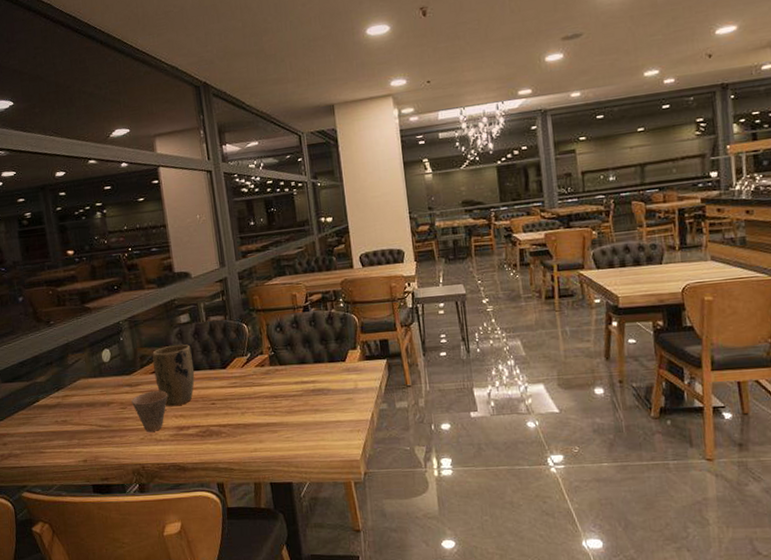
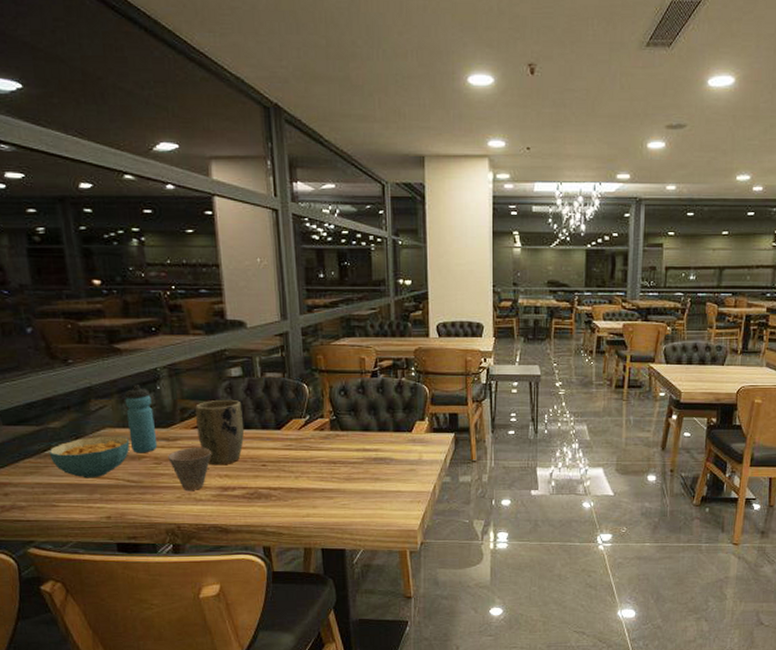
cereal bowl: none [37,385,100,426] -> present [48,437,130,479]
water bottle: none [95,338,123,400] -> present [125,385,158,453]

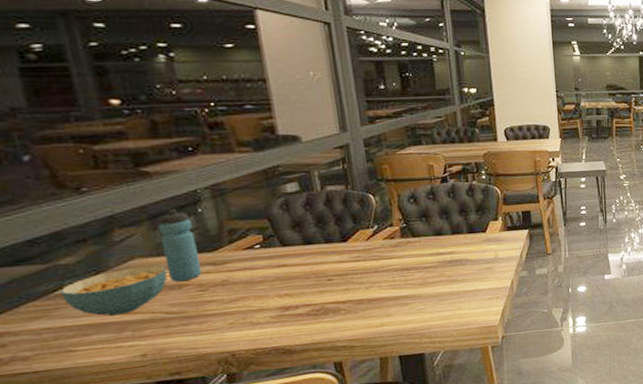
cup: present [168,446,211,492] -> none [215,268,268,316]
plant pot: present [195,399,245,466] -> none [246,215,306,286]

